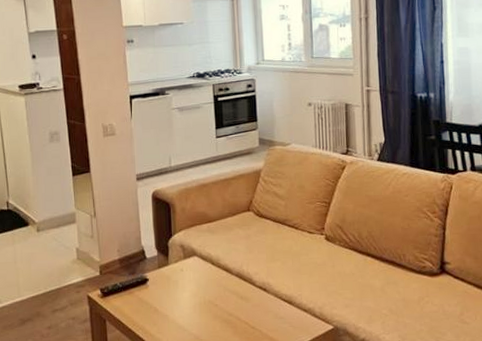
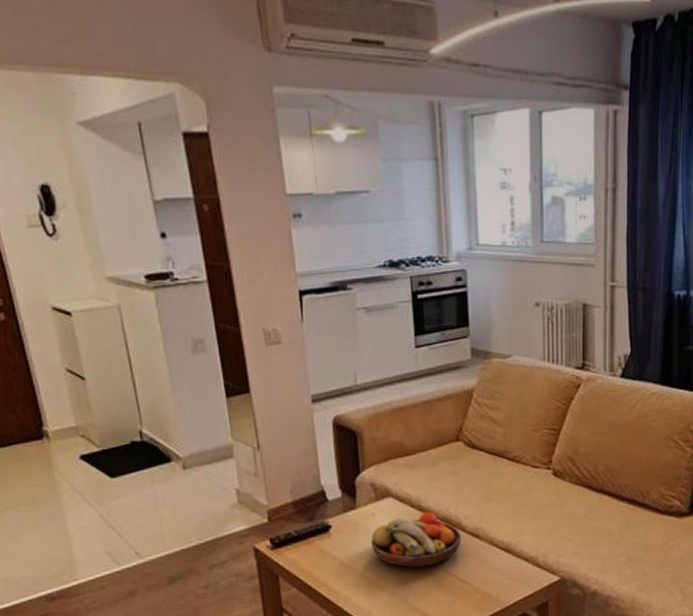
fruit bowl: none [180,269,252,316] -> present [371,512,461,569]

